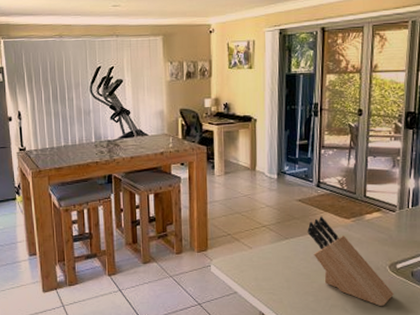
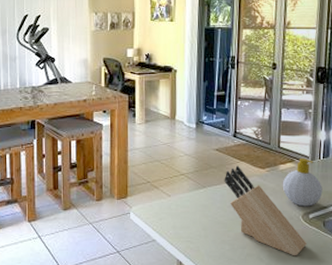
soap bottle: none [368,206,411,257] -> present [282,157,323,207]

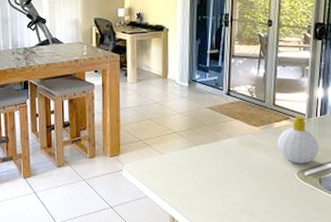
knife block: present [224,165,307,256] -> none [217,123,302,213]

